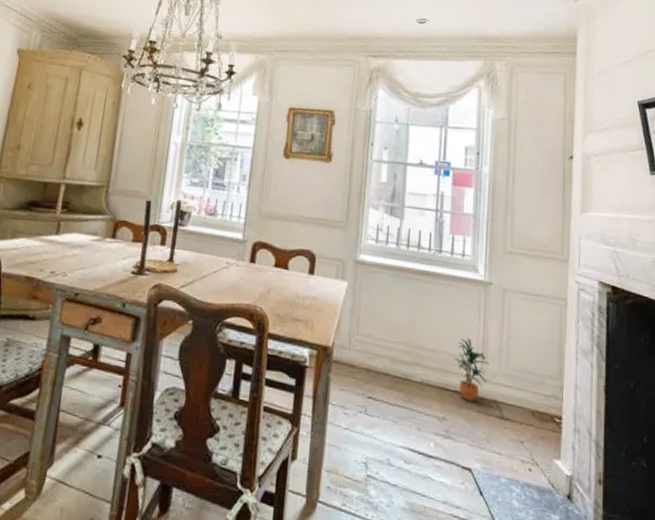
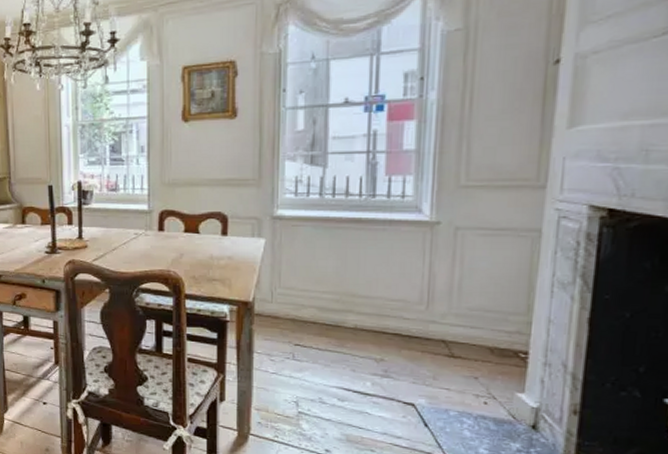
potted plant: present [454,338,490,402] -> none [392,281,437,342]

